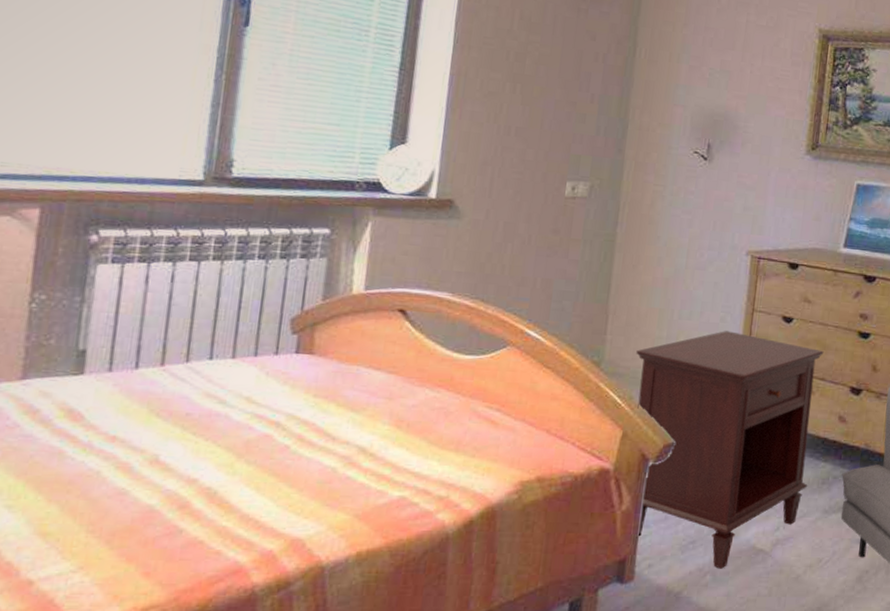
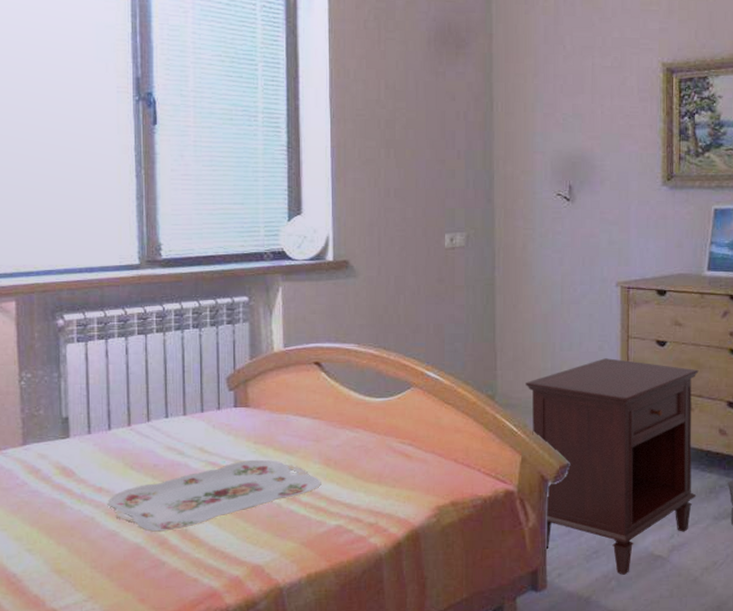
serving tray: none [119,415,389,494] -> present [107,459,321,533]

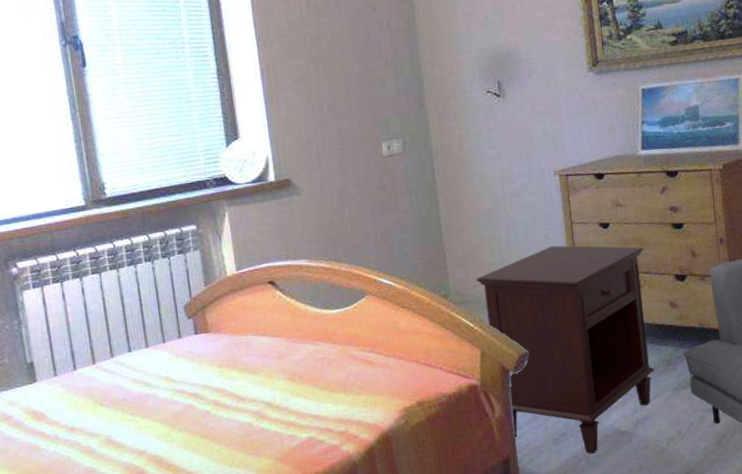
serving tray: present [107,459,321,533] -> none [81,381,289,465]

